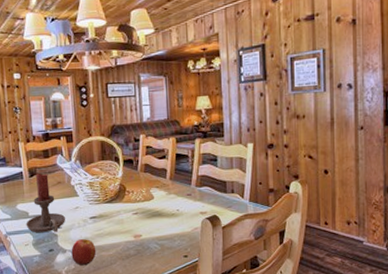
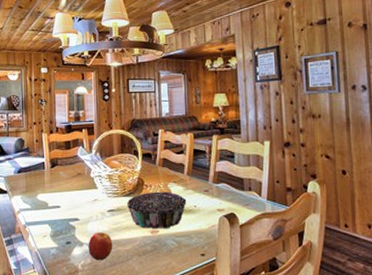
candle holder: present [26,173,65,232] -> none [45,164,83,224]
decorative bowl: none [108,196,169,234] -> present [126,191,187,228]

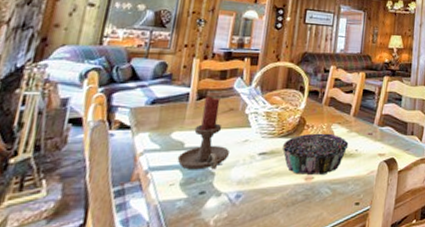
candle holder: none [45,164,83,224] -> present [177,97,229,170]
apple: present [88,233,113,261] -> none [226,180,259,214]

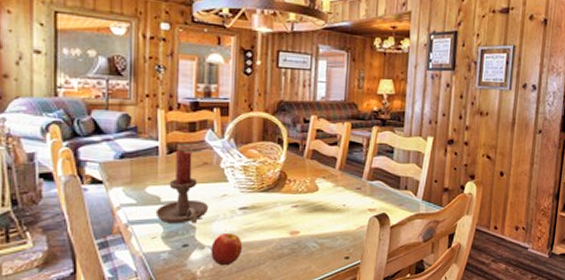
apple: none [226,180,259,214] -> present [211,234,243,266]
decorative bowl: present [282,133,349,175] -> none [263,187,335,229]

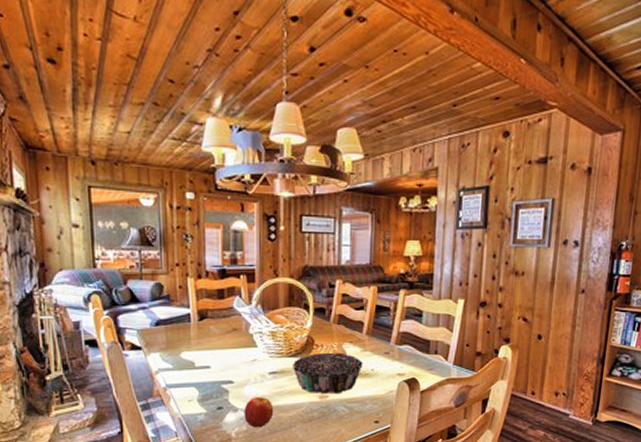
candle holder: present [155,150,208,224] -> none [190,317,239,388]
decorative bowl: none [263,187,335,229] -> present [292,352,363,393]

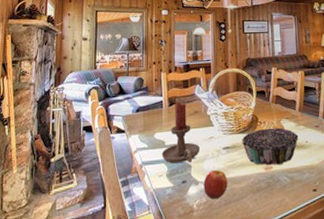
candle holder: none [190,317,239,388] -> present [161,103,200,163]

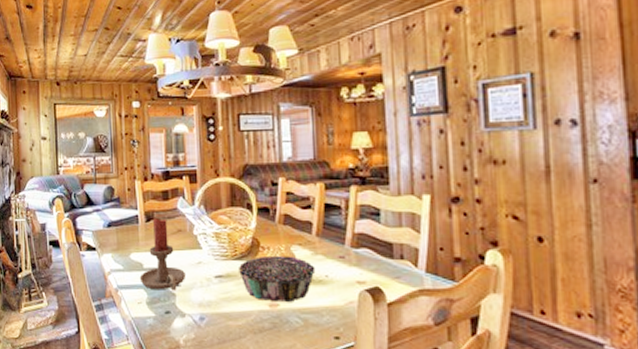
apple: present [204,170,228,200] -> none [191,302,222,336]

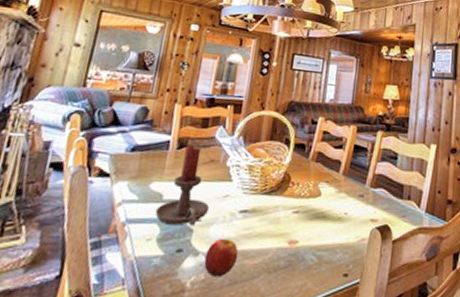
apple: none [191,302,222,336] -> present [204,239,239,277]
decorative bowl: present [237,255,316,302] -> none [264,191,337,239]

